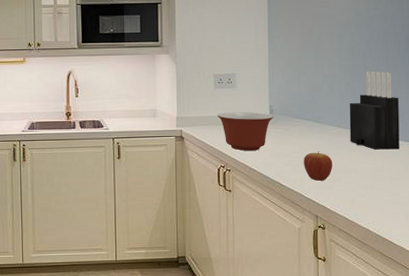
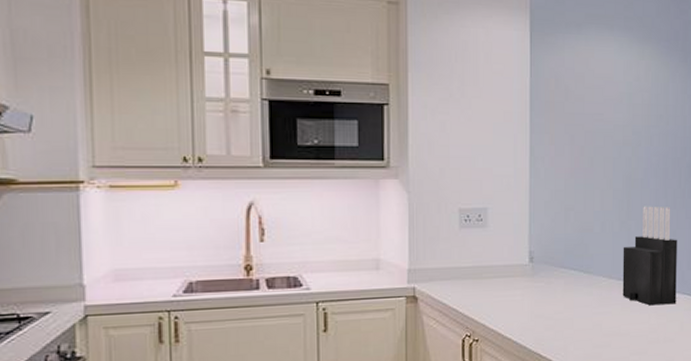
mixing bowl: present [217,112,274,151] -> none [463,260,534,313]
fruit: present [304,151,333,181] -> none [569,310,602,349]

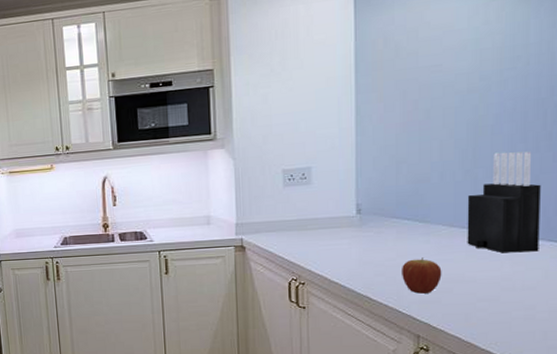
fruit: none [569,310,602,349] -> present [402,257,442,294]

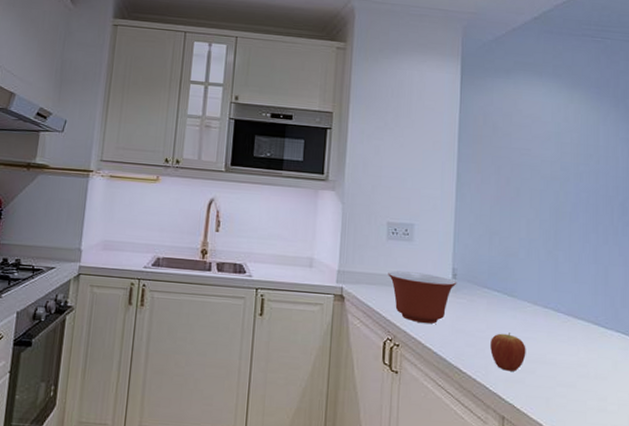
mixing bowl: none [287,213,362,260] -> present [388,270,457,324]
knife block: present [467,151,541,253] -> none [548,238,610,341]

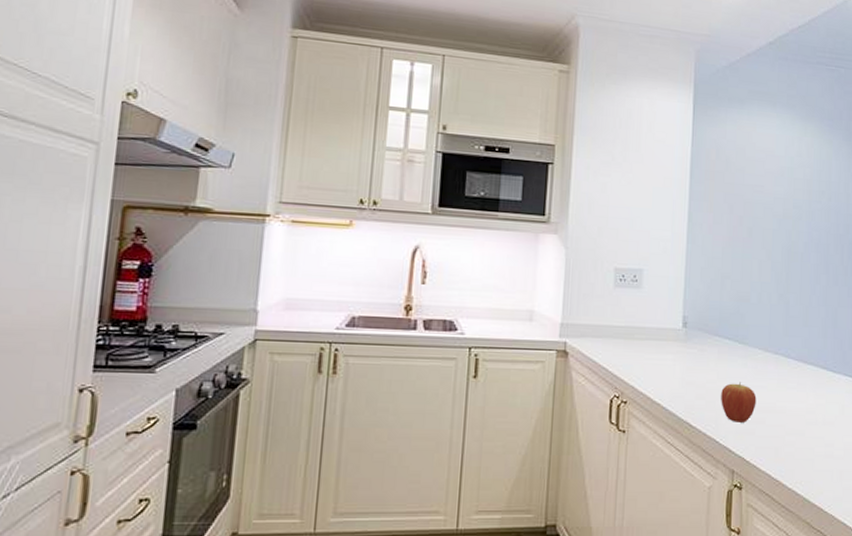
mixing bowl: present [388,270,457,324] -> none [615,321,688,377]

